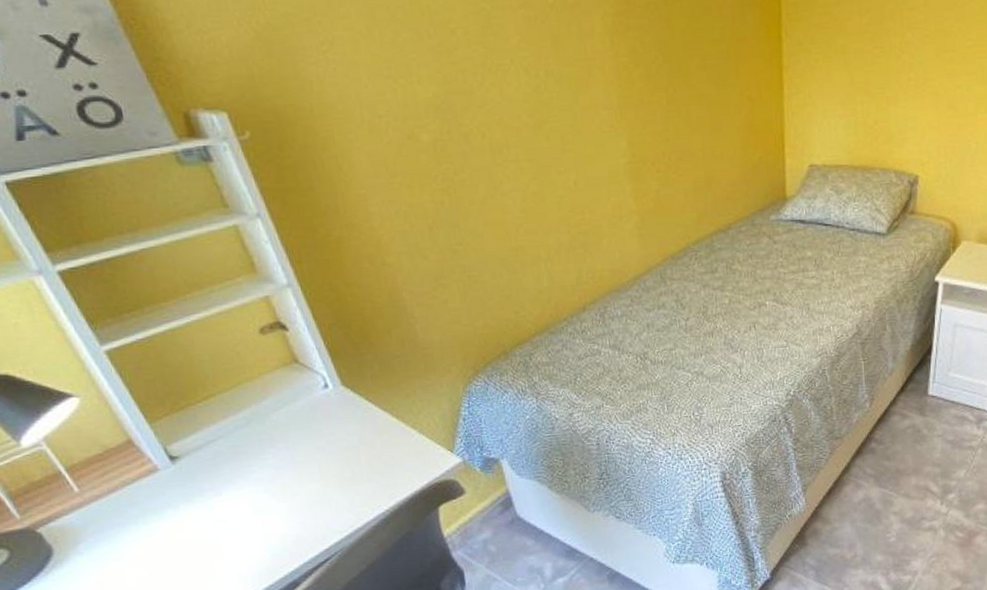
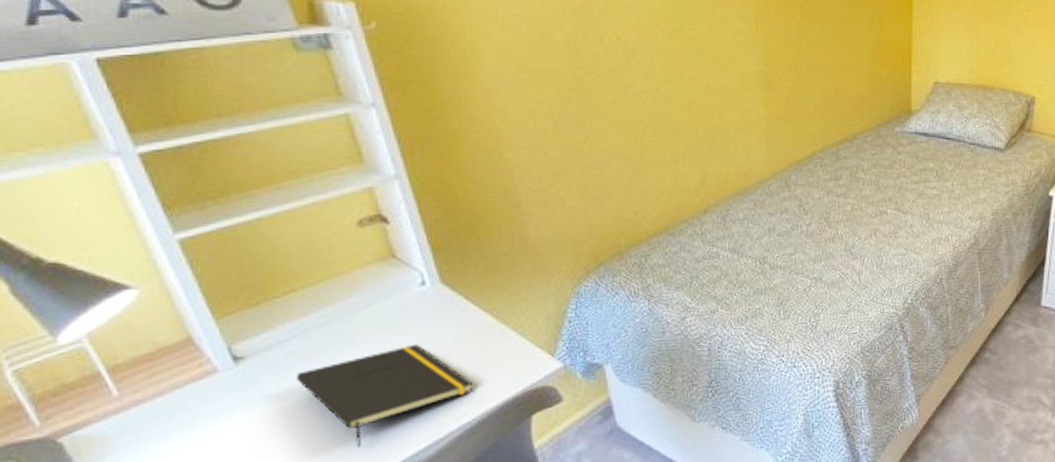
notepad: none [225,443,383,536] -> present [295,345,474,448]

